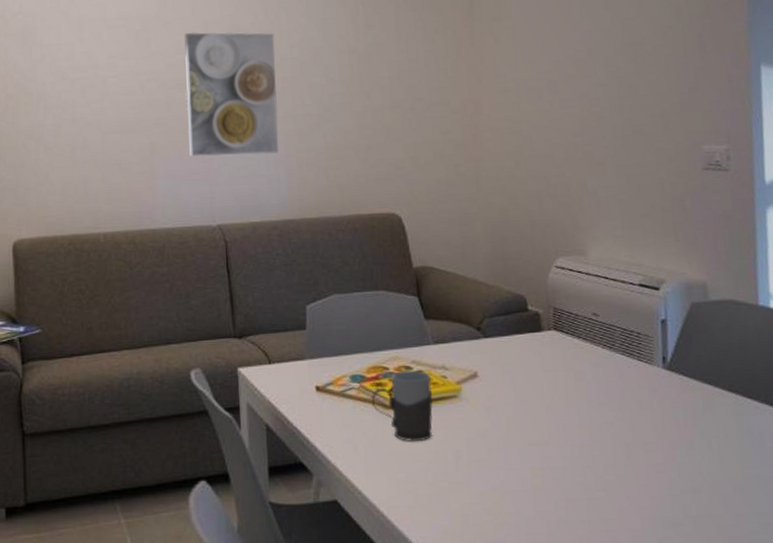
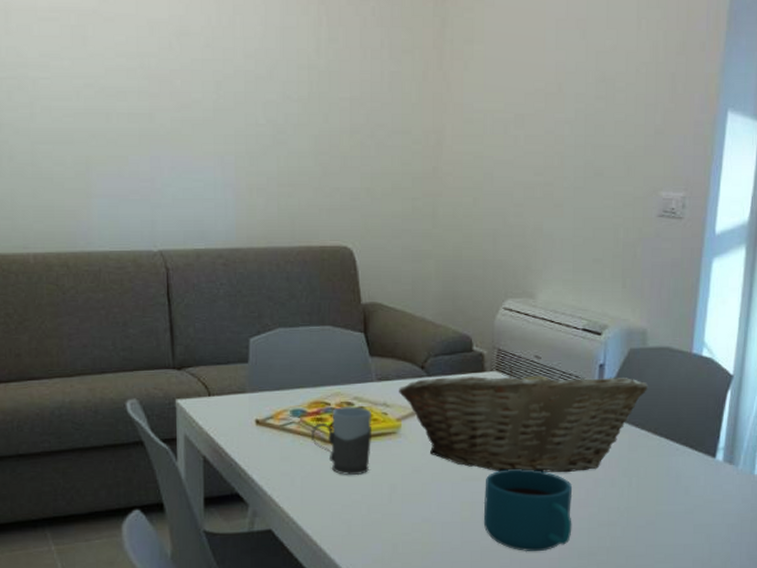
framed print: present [184,32,279,157] -> none [127,33,229,177]
fruit basket: none [456,324,716,436] -> present [399,366,649,473]
cup: none [554,432,653,523] -> present [483,469,572,552]

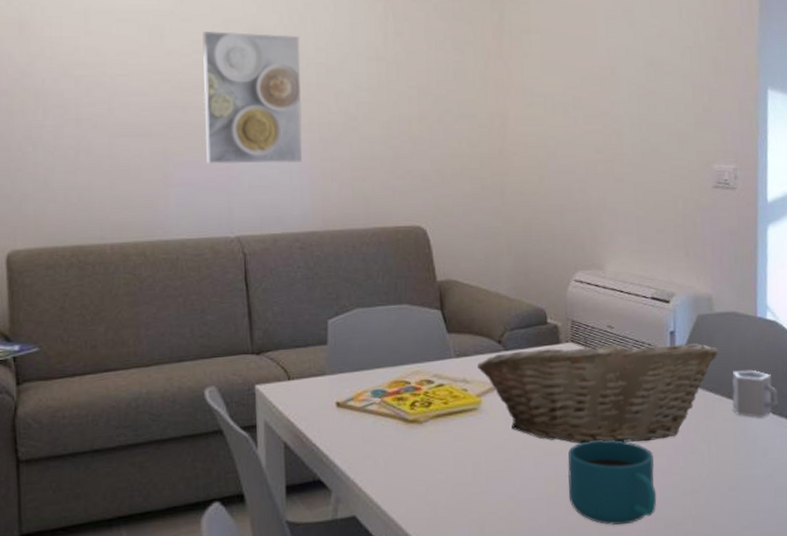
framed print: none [127,33,229,177] -> present [203,31,302,165]
mug: present [310,407,373,476] -> none [392,384,454,455]
cup: none [657,407,707,455] -> present [732,370,779,418]

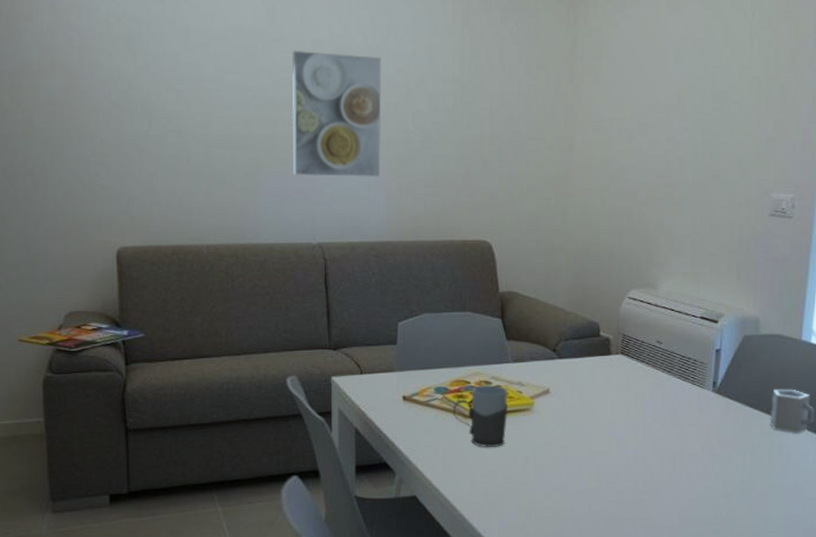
mug: none [392,384,454,455] -> present [452,385,508,448]
fruit basket: present [477,337,719,444] -> none [533,350,761,448]
cup: present [567,440,657,525] -> none [609,444,691,521]

